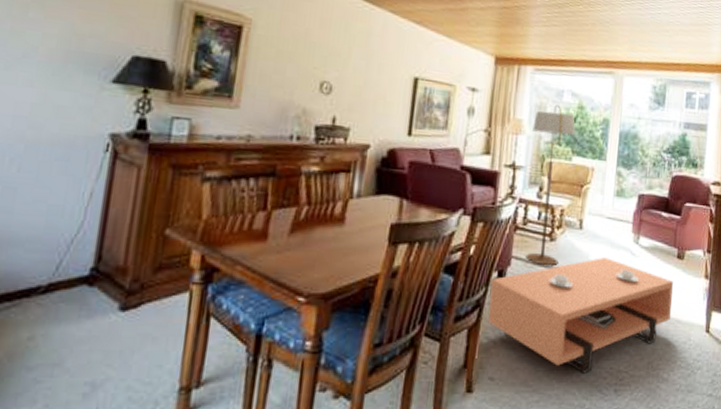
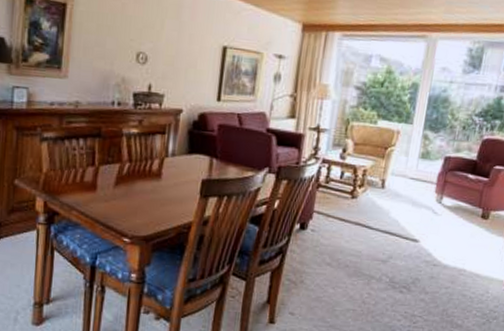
coffee table: present [488,257,674,374] -> none [290,215,475,315]
floor lamp: present [526,105,576,267] -> none [327,70,383,221]

